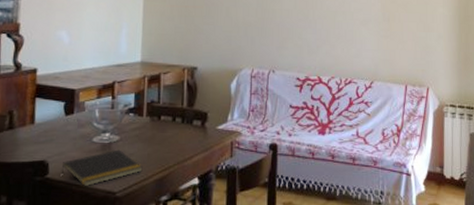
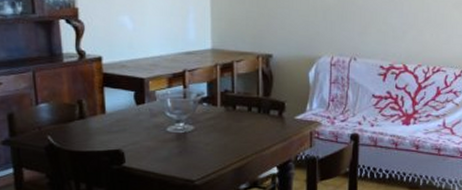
notepad: present [61,149,143,187] -> none [137,139,220,175]

